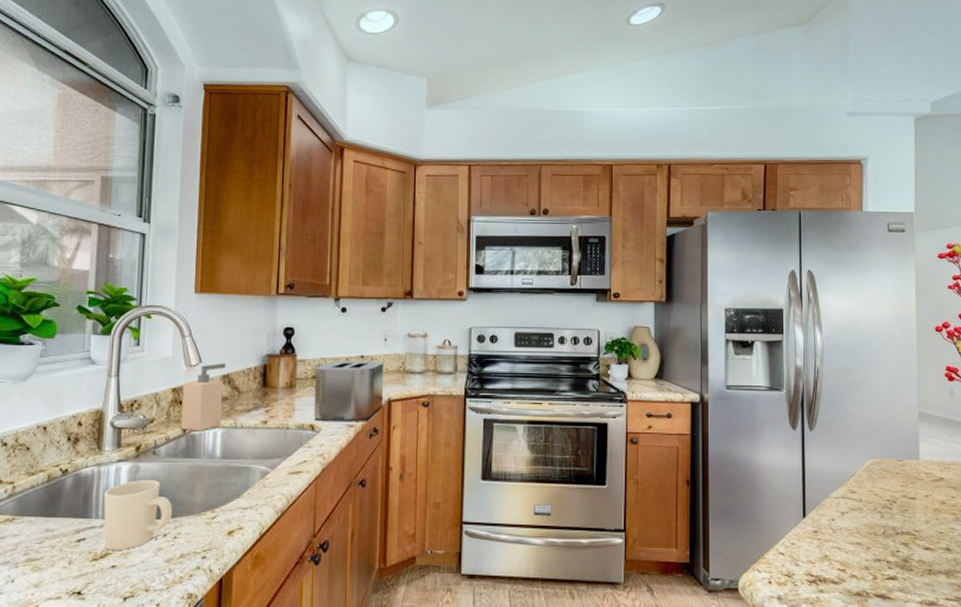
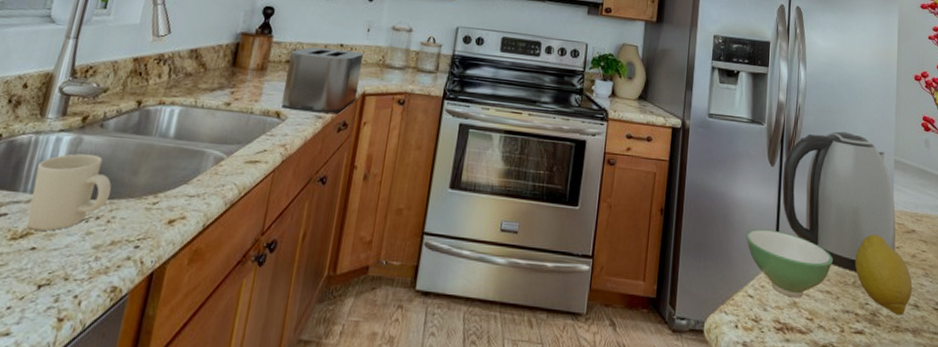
soap dispenser: present [181,362,227,431] -> none [135,36,197,107]
bowl: none [772,490,862,552] -> present [745,228,834,298]
kettle: none [806,390,925,523] -> present [782,131,896,272]
fruit: none [884,485,944,559] -> present [855,234,913,316]

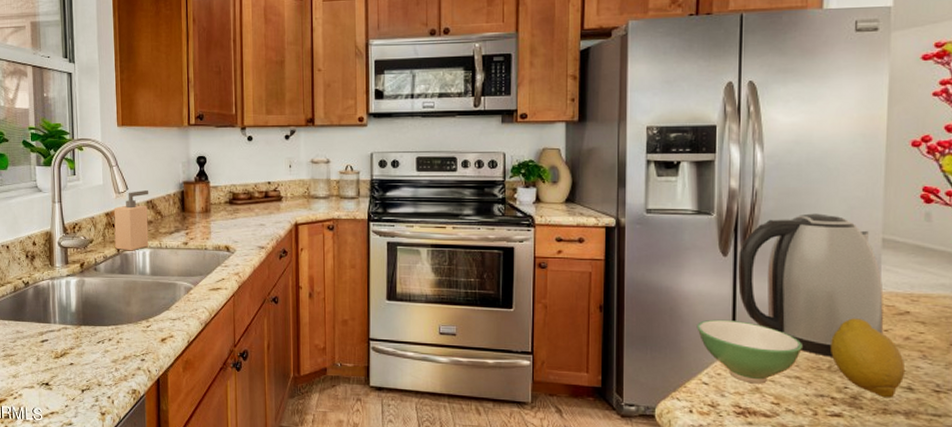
mug: present [27,153,112,231] -> none [58,292,115,351]
soap dispenser: none [135,36,197,107] -> present [114,189,149,251]
toaster: present [281,47,364,114] -> none [227,186,291,244]

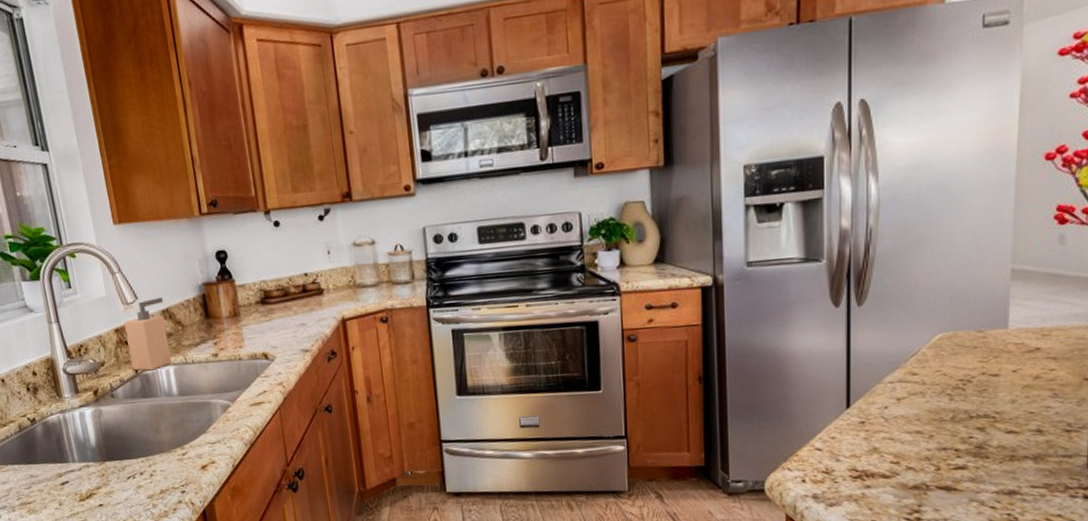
bowl: present [697,319,804,384] -> none [807,377,925,444]
kettle: present [738,213,884,357] -> none [852,247,1012,407]
fruit: present [831,318,906,398] -> none [954,361,1035,444]

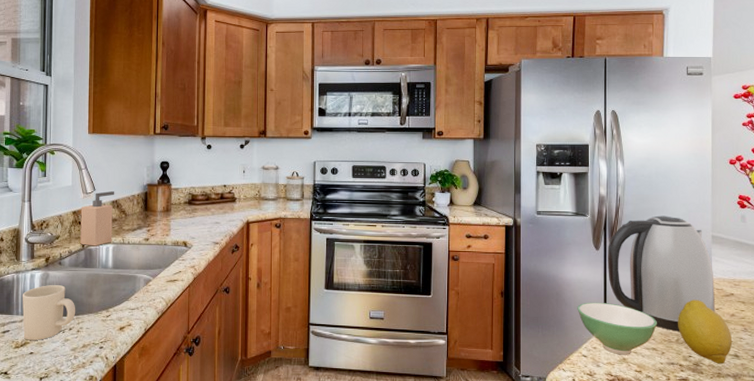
mug: none [74,422,145,491] -> present [22,285,76,340]
bowl: none [807,377,925,444] -> present [577,302,658,355]
kettle: none [852,247,1012,407] -> present [608,215,716,332]
fruit: none [954,361,1035,444] -> present [678,300,733,364]

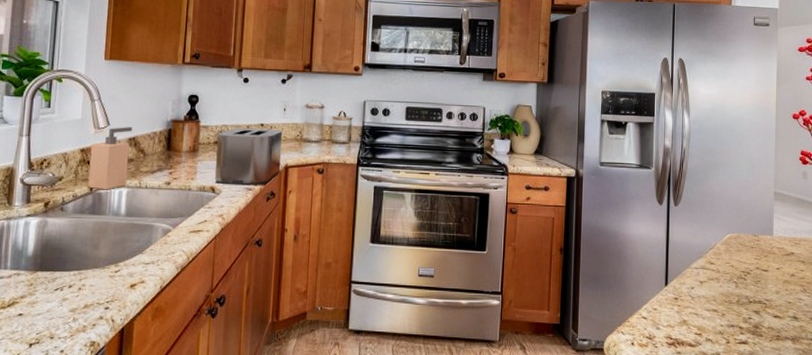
mug: present [22,285,76,340] -> none [11,234,79,299]
toaster: none [186,189,243,240] -> present [214,128,283,186]
bowl: present [577,302,658,355] -> none [638,260,719,317]
kettle: present [608,215,716,332] -> none [670,170,776,292]
fruit: present [678,300,733,364] -> none [739,258,792,326]

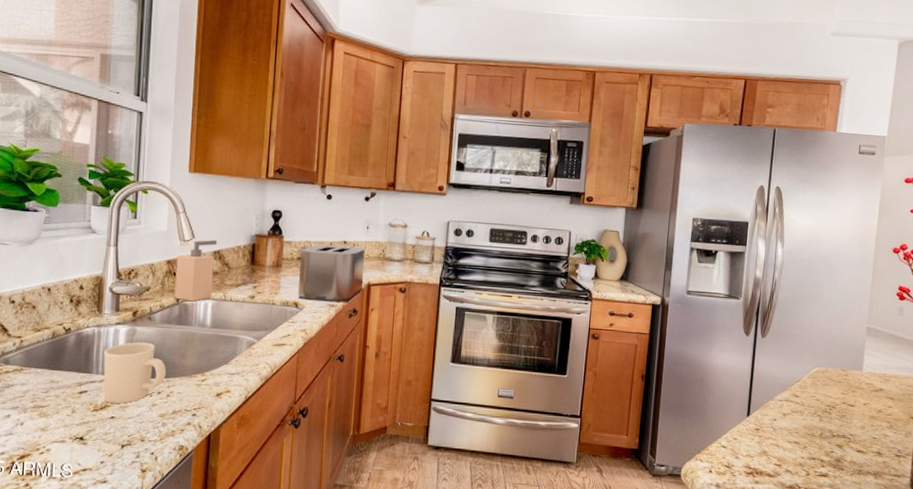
mug: none [11,234,79,299] -> present [103,342,167,404]

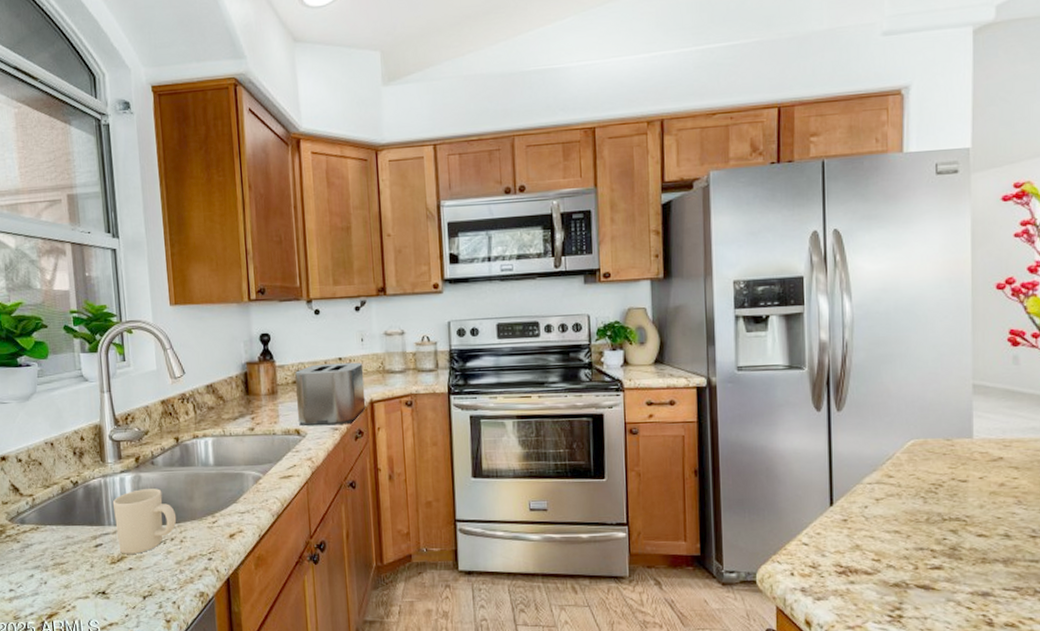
soap dispenser: present [174,239,218,302] -> none [170,373,211,441]

